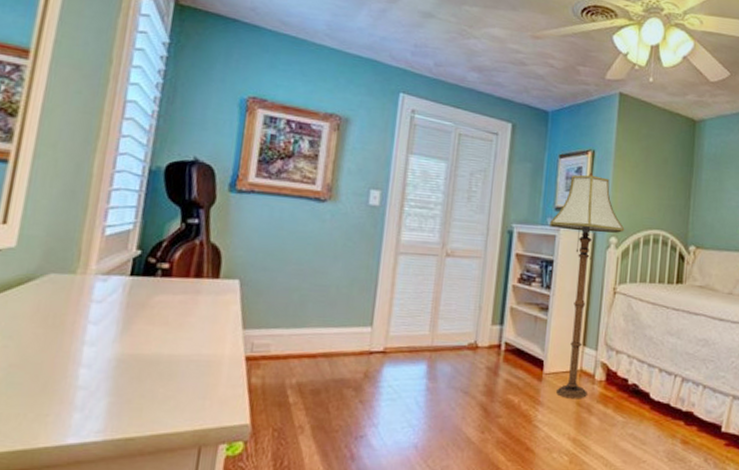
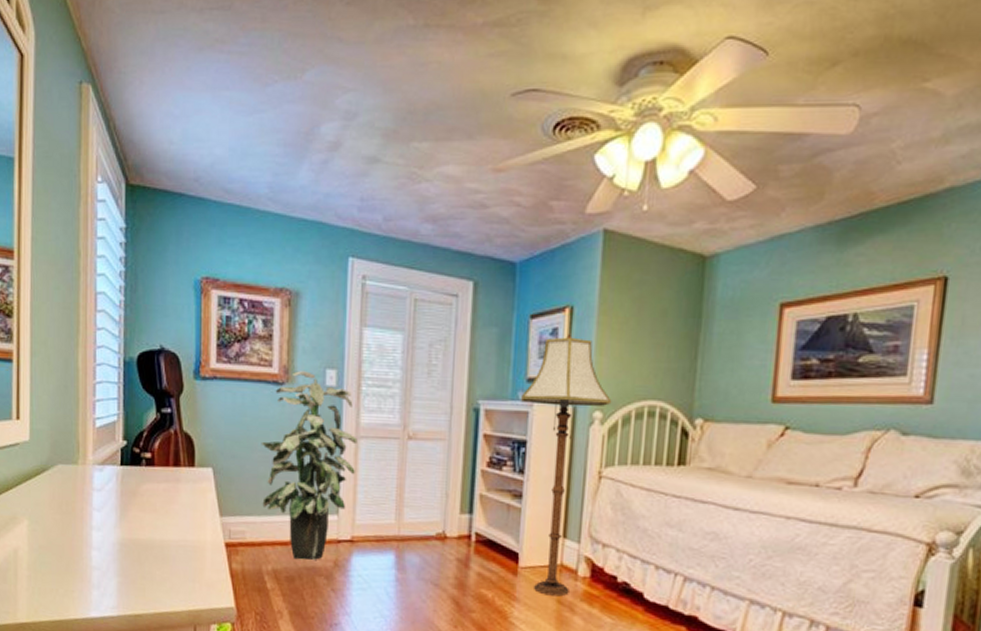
indoor plant: none [292,189,397,373] -> present [261,371,358,561]

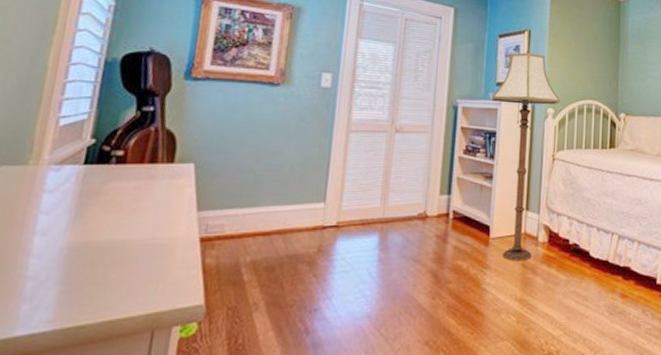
indoor plant: present [261,371,358,561] -> none [246,73,348,249]

